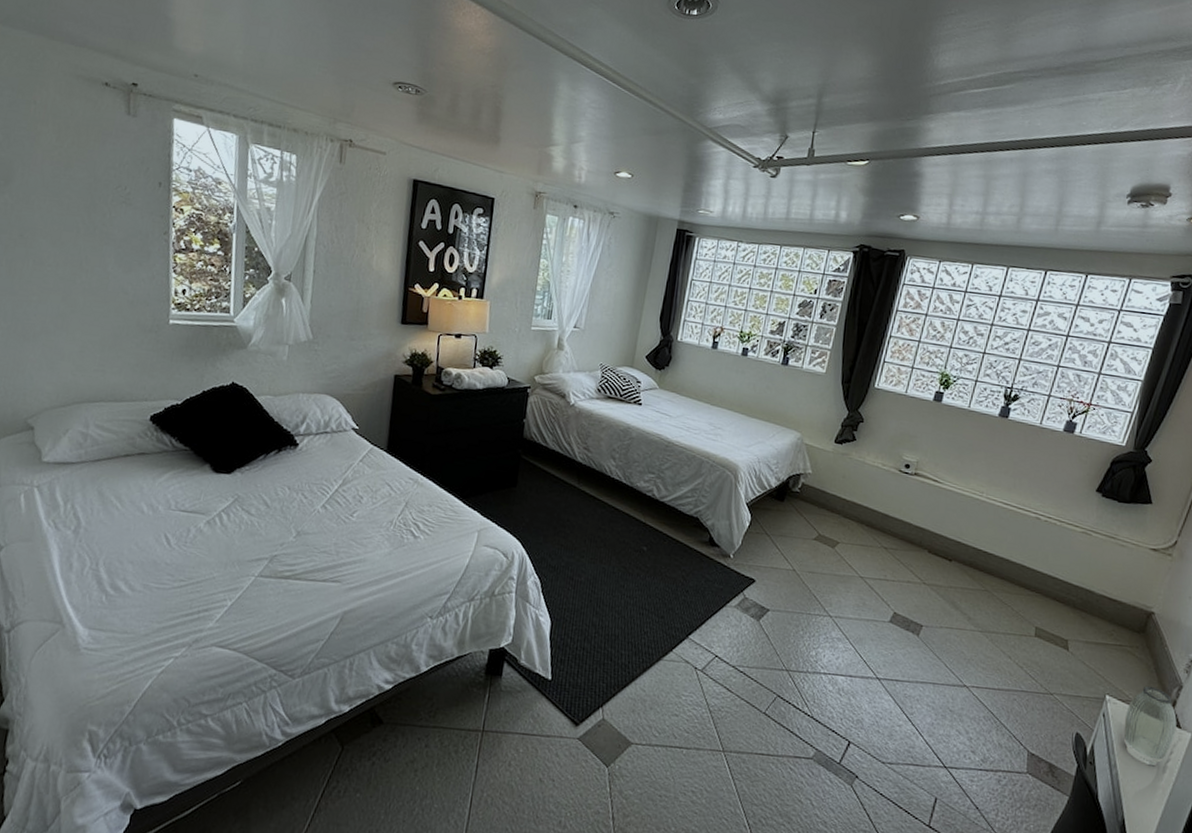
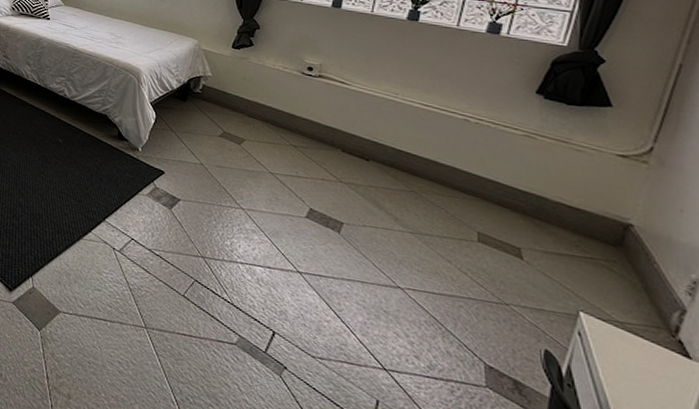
vase: present [1123,685,1177,766] -> none [608,305,685,399]

